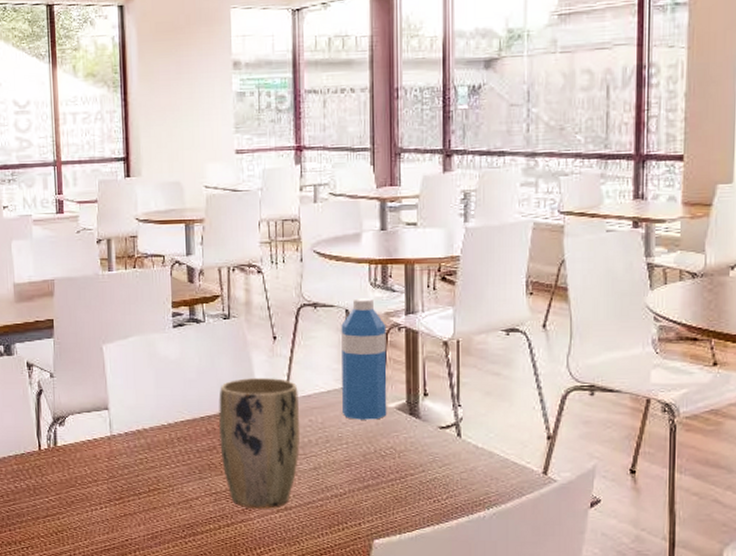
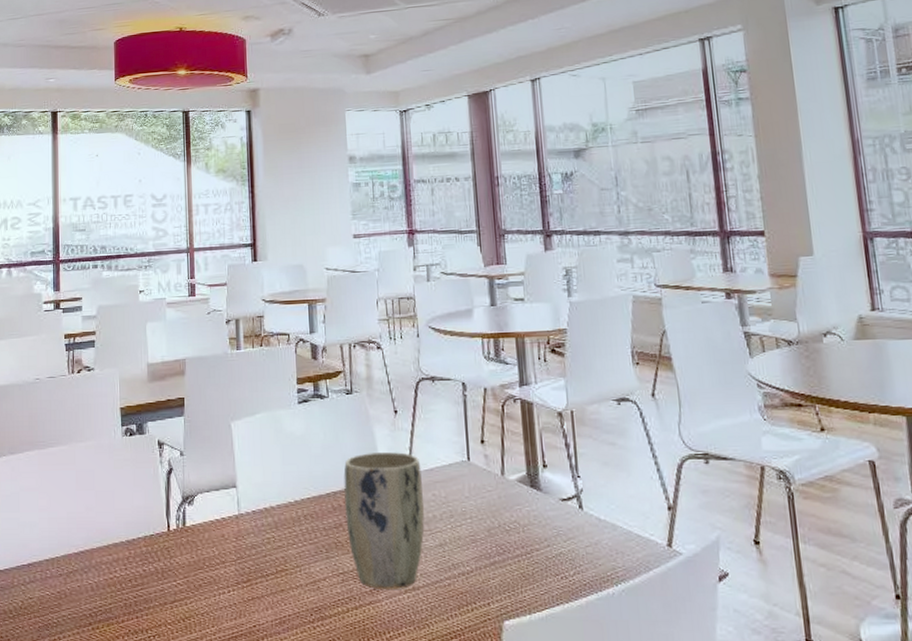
water bottle: present [341,298,387,420] -> none [459,371,509,493]

